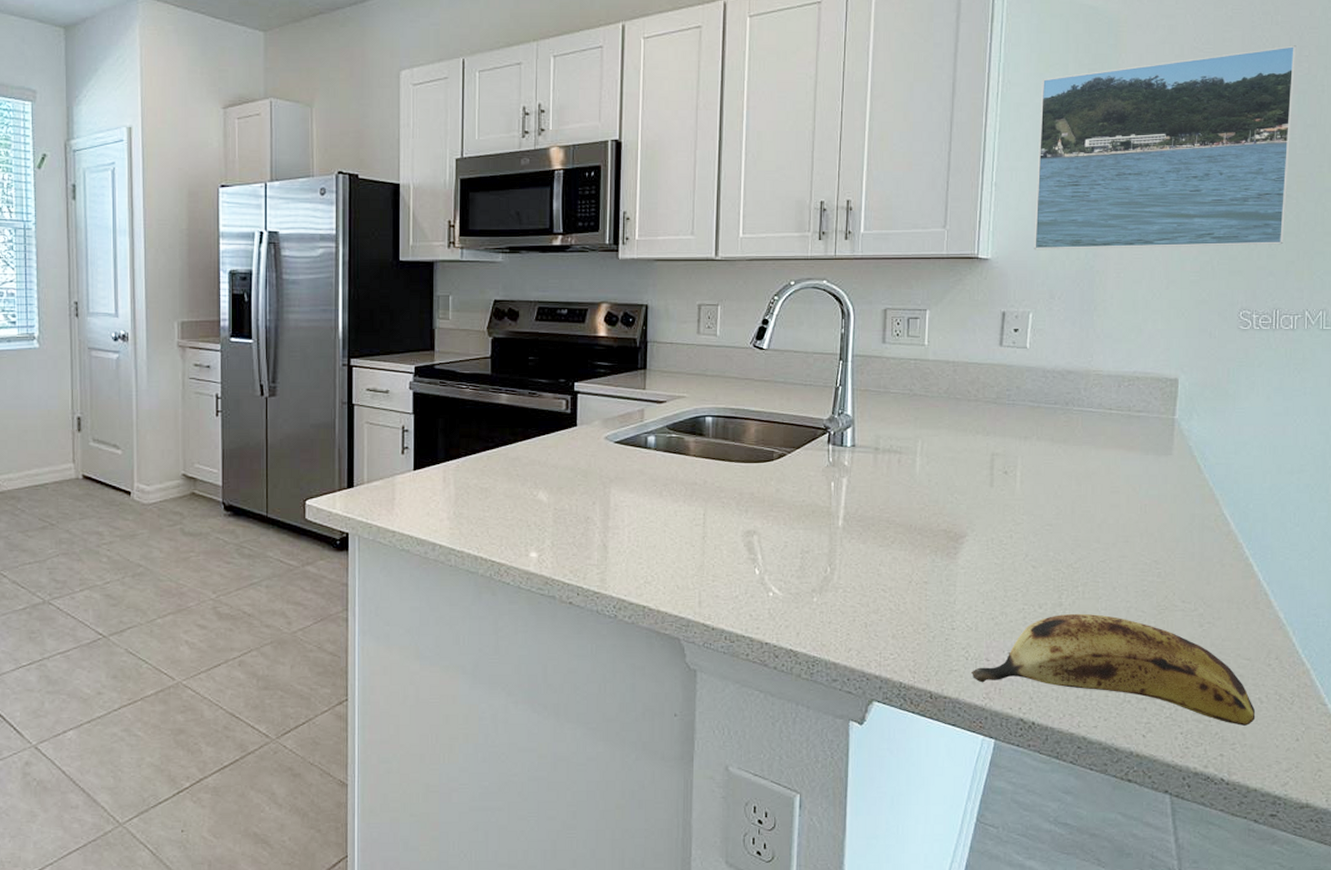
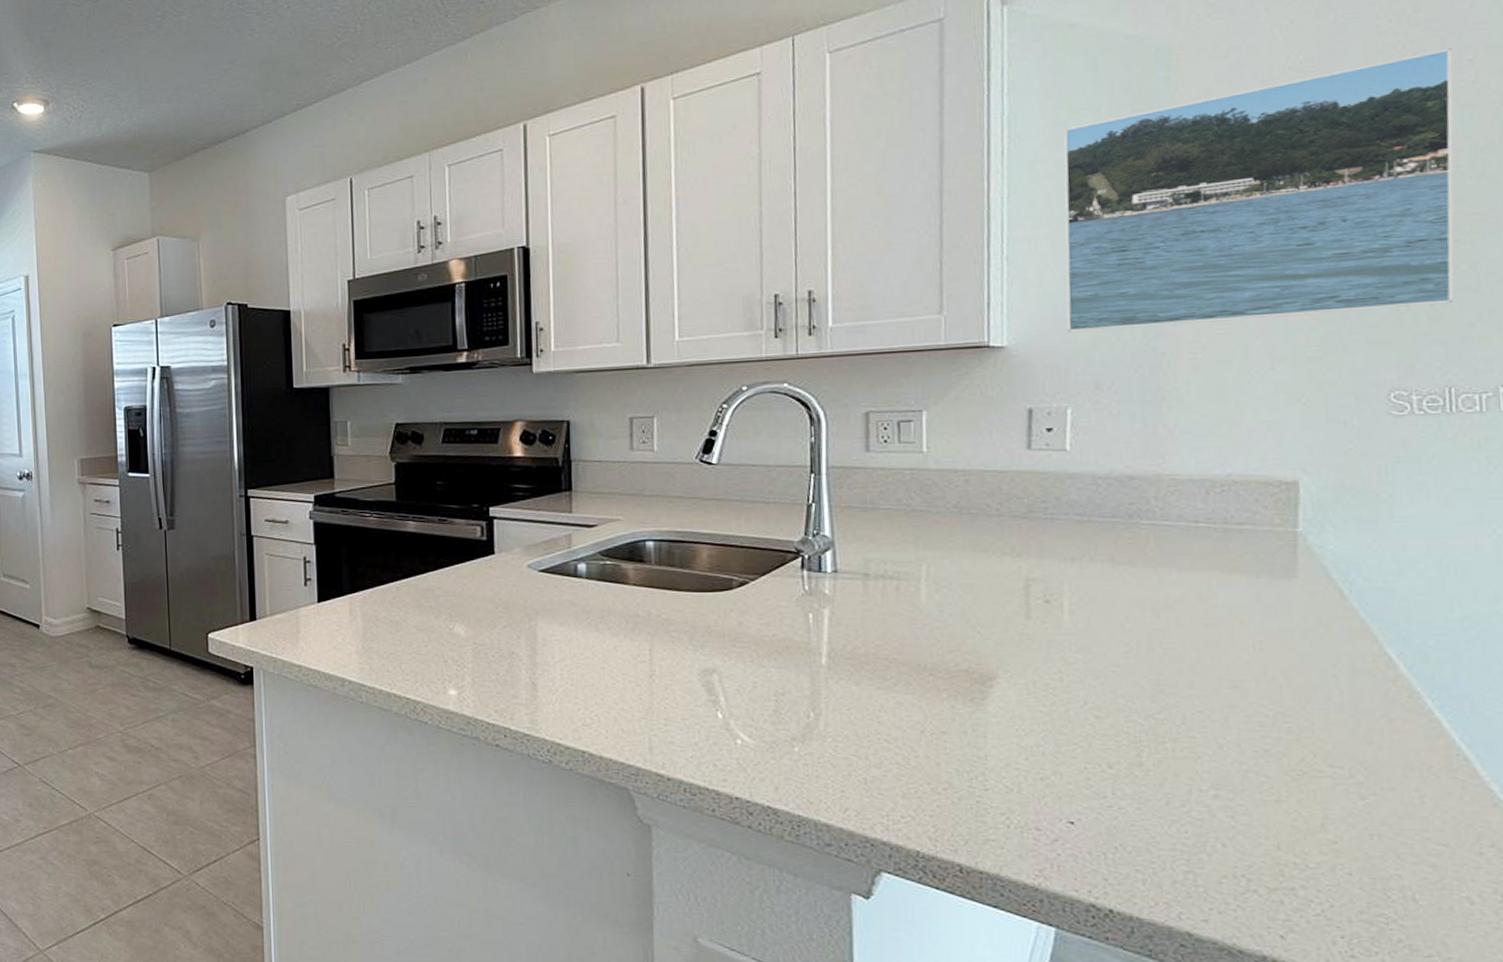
banana: present [972,613,1256,726] -> none [1016,776,1464,933]

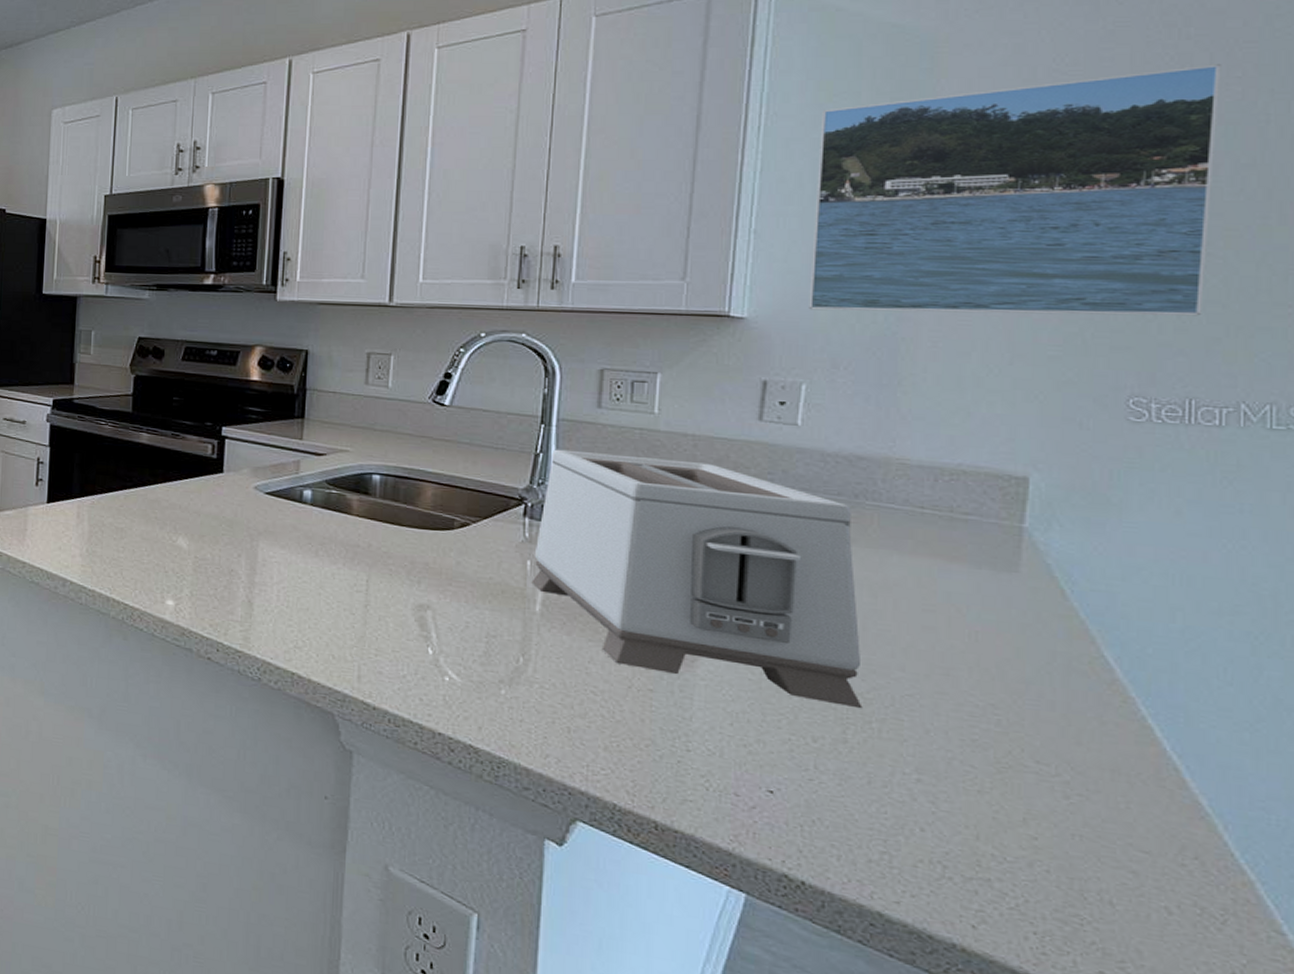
toaster: none [815,497,1155,730] -> present [531,449,863,709]

